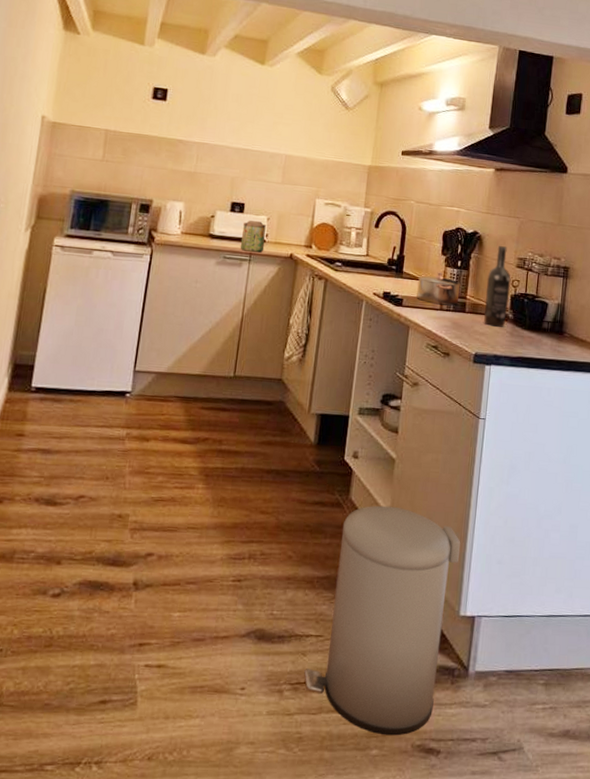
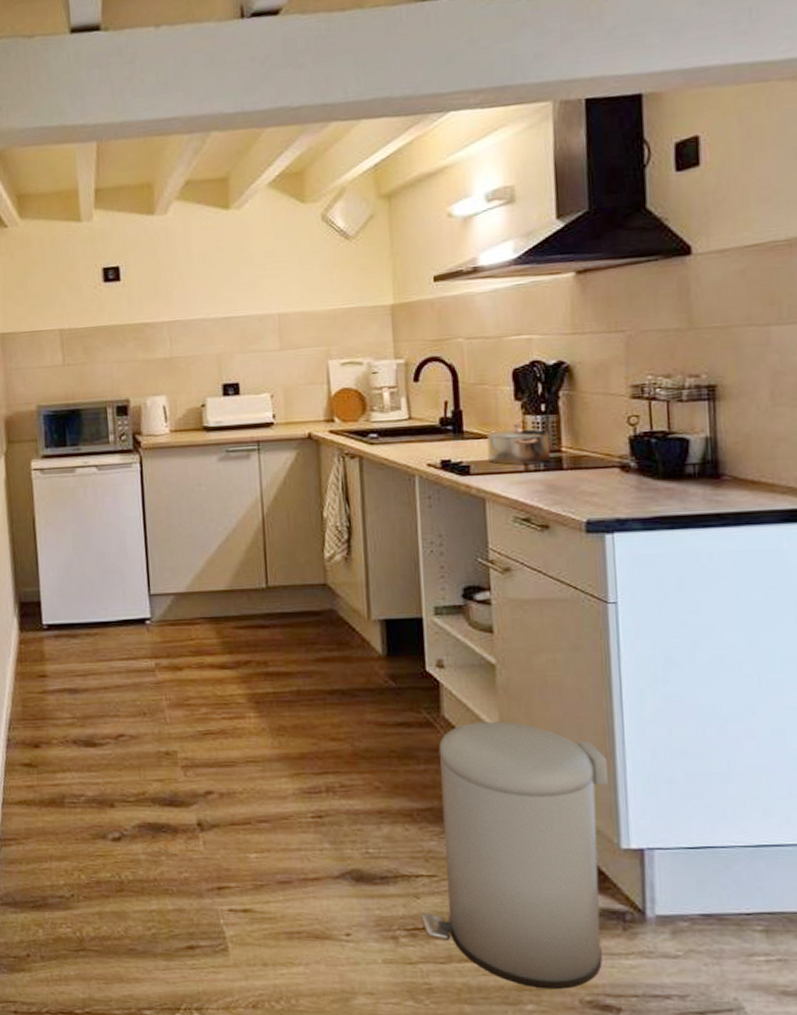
canister: present [240,220,266,254] -> none [242,401,274,441]
wine bottle: present [484,245,511,327] -> none [588,372,627,482]

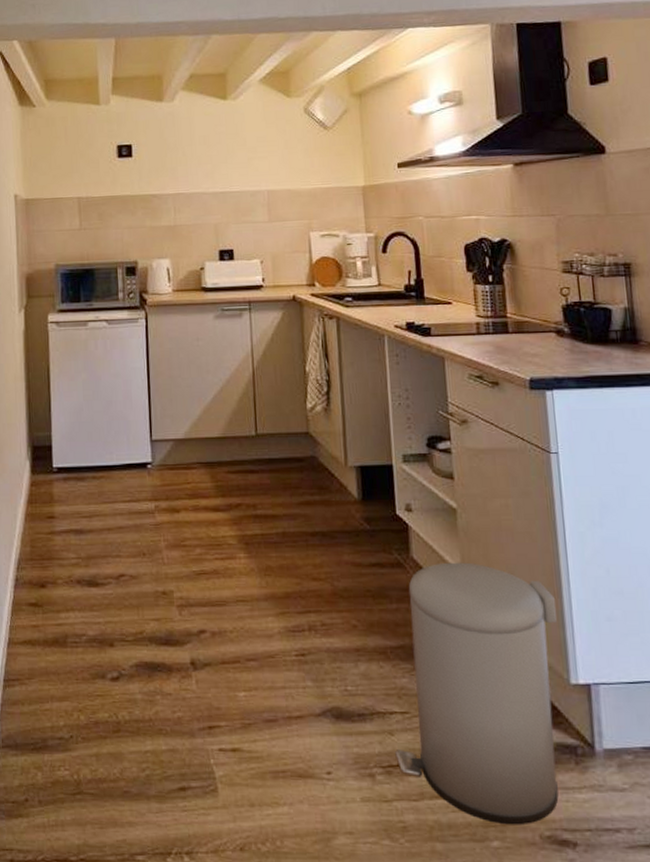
cooking pot: present [487,423,551,466] -> none [444,291,499,329]

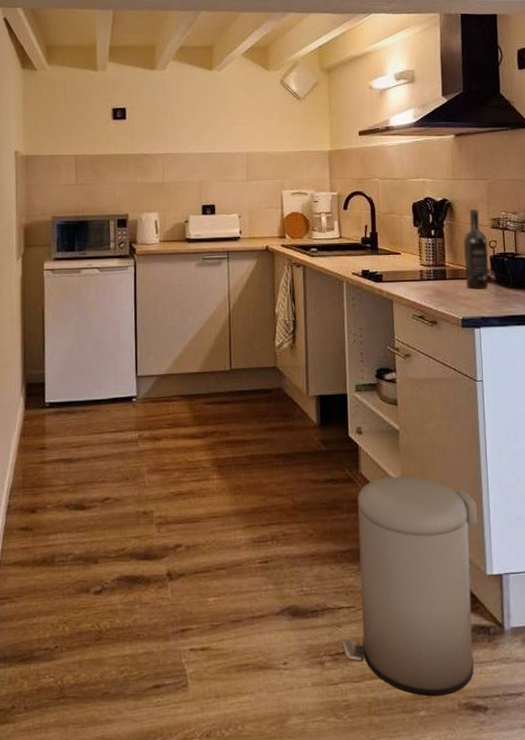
wine bottle: none [527,250,562,345] -> present [463,208,489,289]

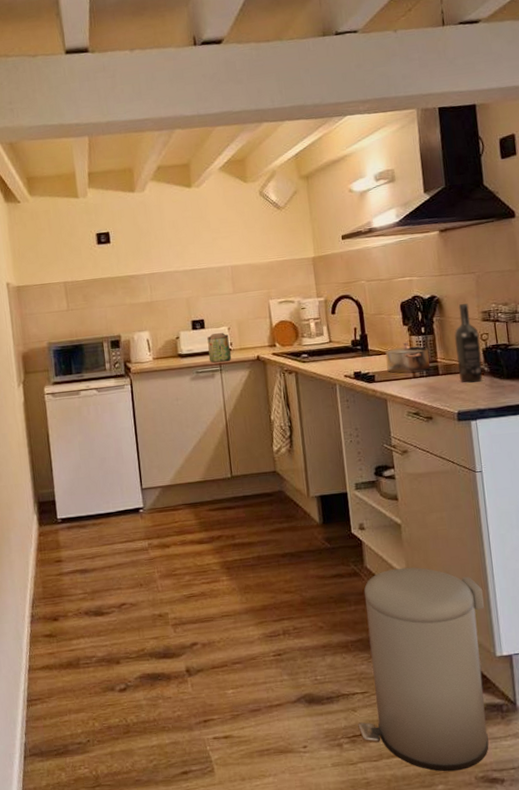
canister: none [216,220,240,251] -> present [207,333,232,364]
cooking pot: none [394,244,438,276] -> present [385,342,431,374]

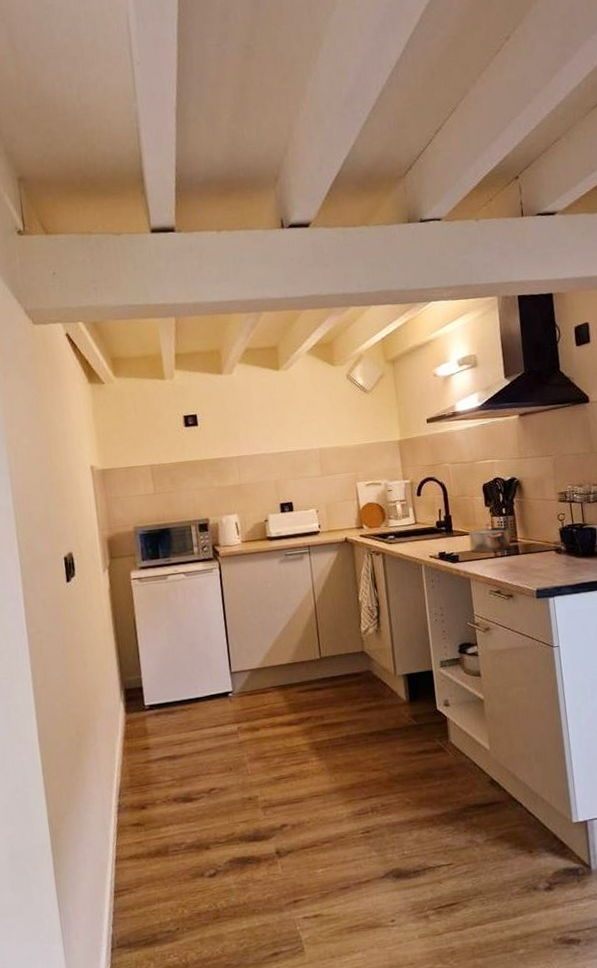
canister: present [207,333,232,364] -> none [296,515,320,546]
pedal bin: present [358,567,489,771] -> none [443,740,566,936]
wine bottle: present [454,303,483,383] -> none [533,484,560,561]

